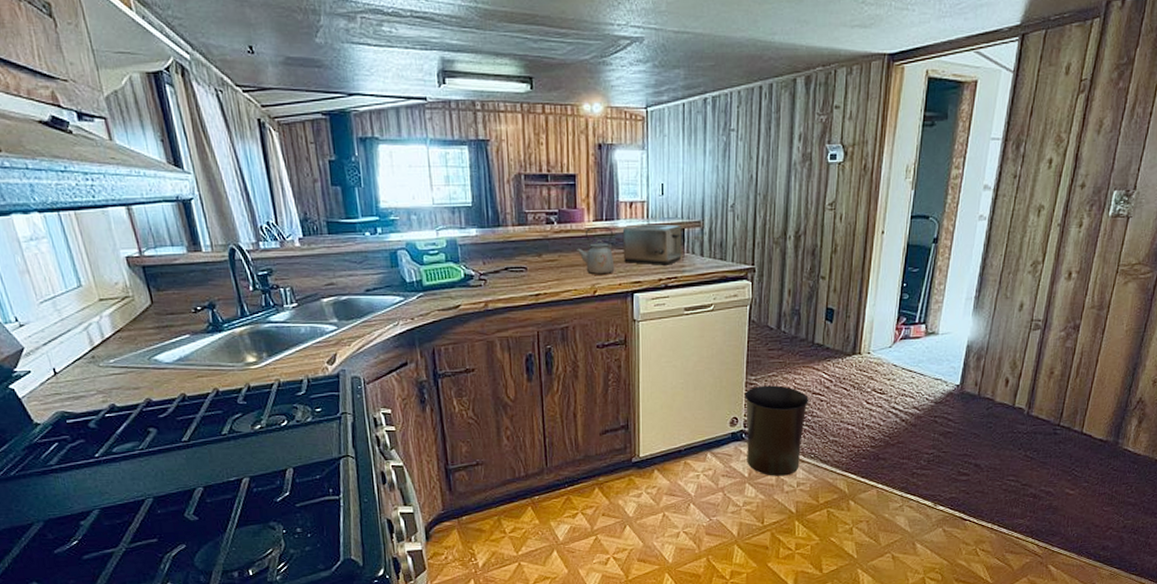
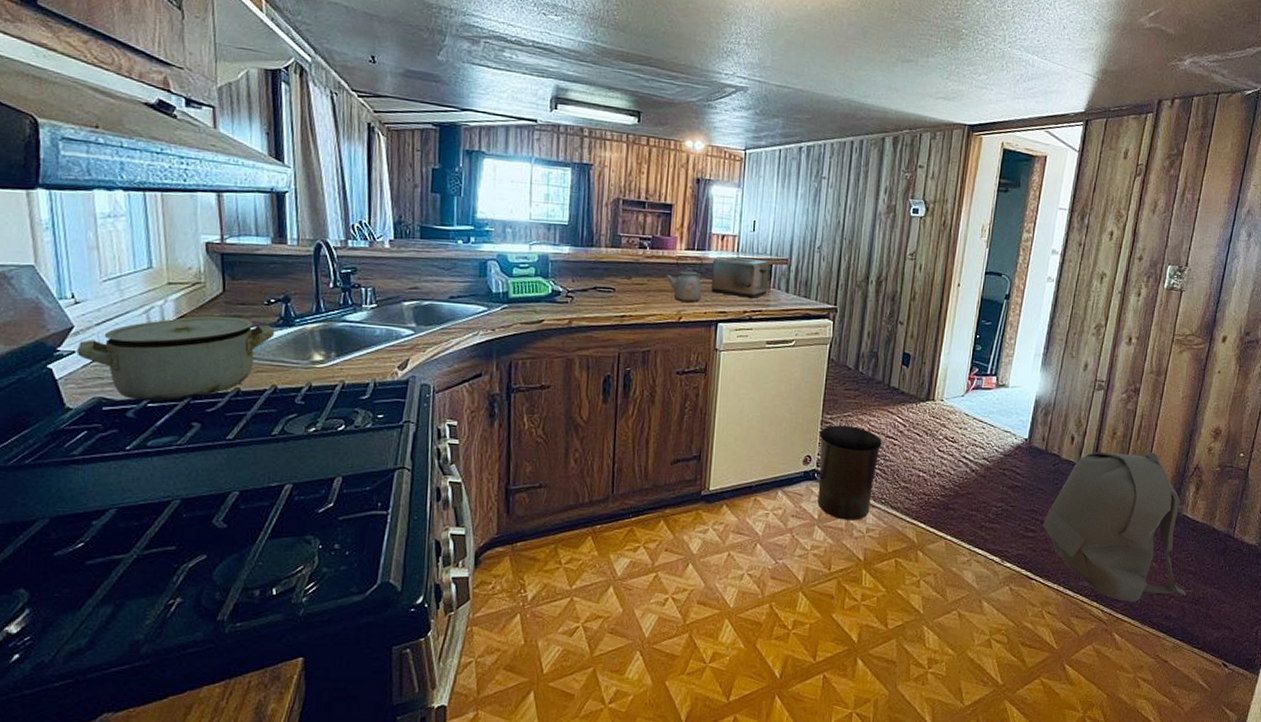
cooking pot: none [31,326,207,412] -> present [77,315,275,402]
backpack: none [976,388,1126,536] -> present [1043,451,1187,602]

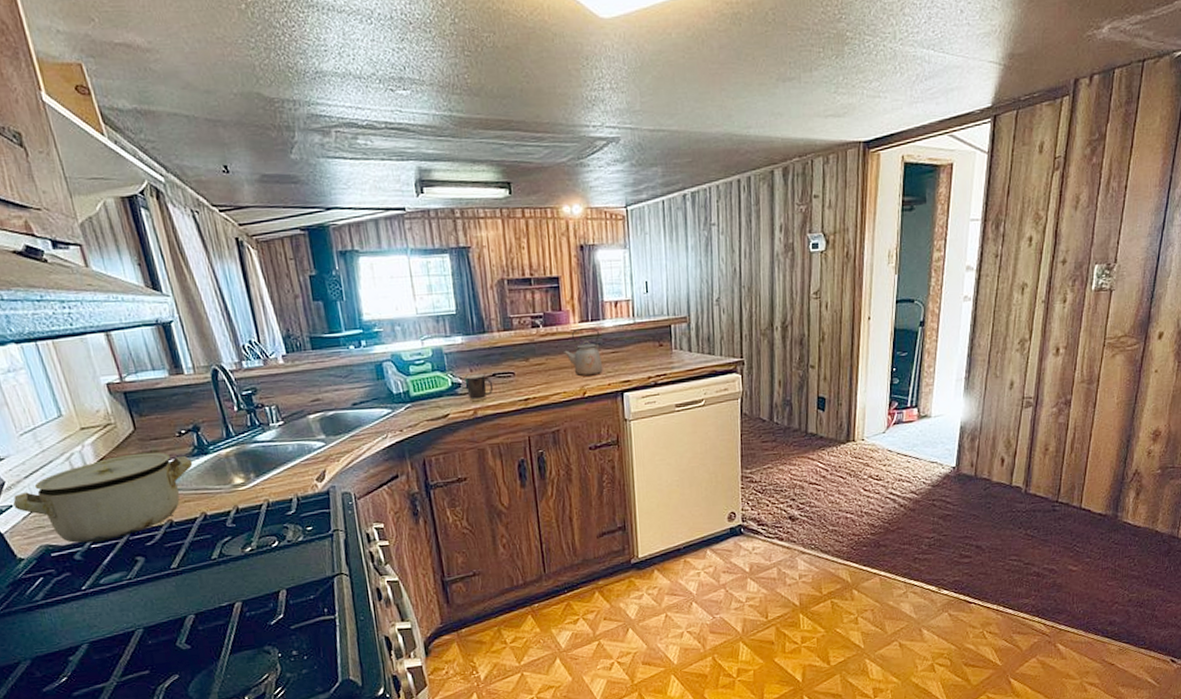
mug: none [565,284,593,311] -> present [464,373,494,401]
toaster: present [710,256,770,298] -> none [608,321,670,363]
waste bin: present [817,425,882,520] -> none [741,477,805,570]
backpack: present [1043,451,1187,602] -> none [978,462,1131,613]

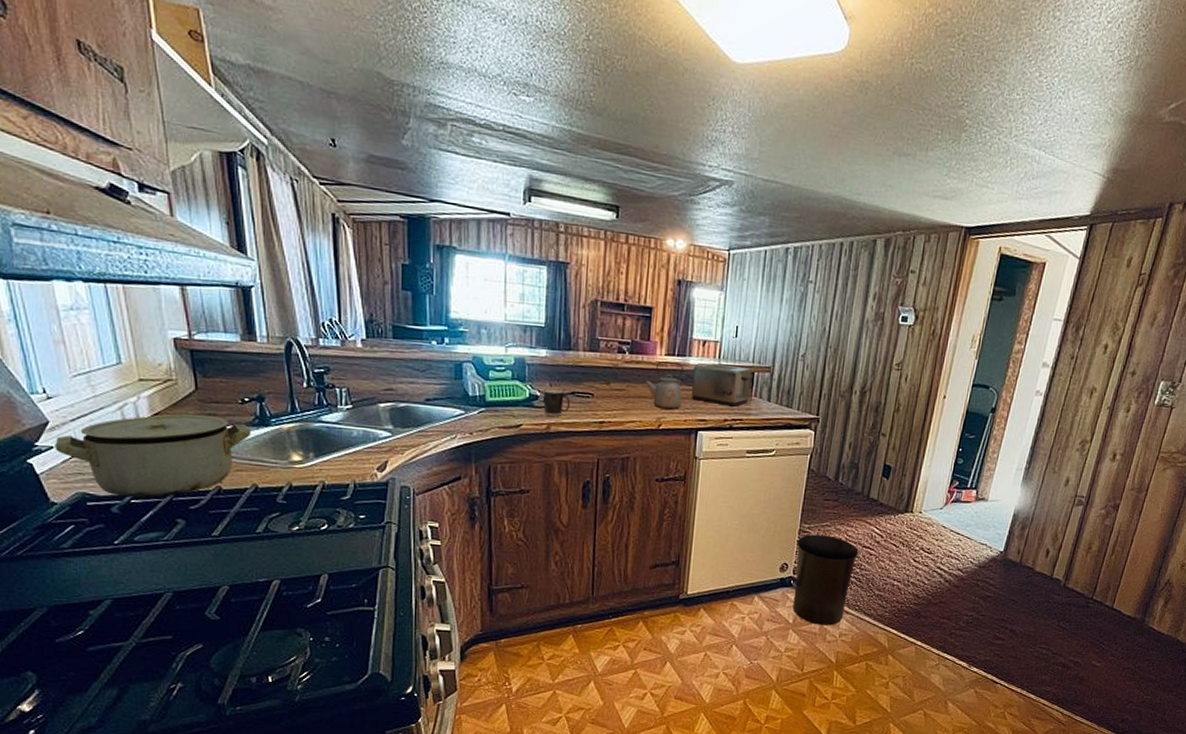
toaster: none [608,321,670,363] -> present [691,363,752,407]
waste bin: none [741,477,805,570] -> present [792,534,859,625]

